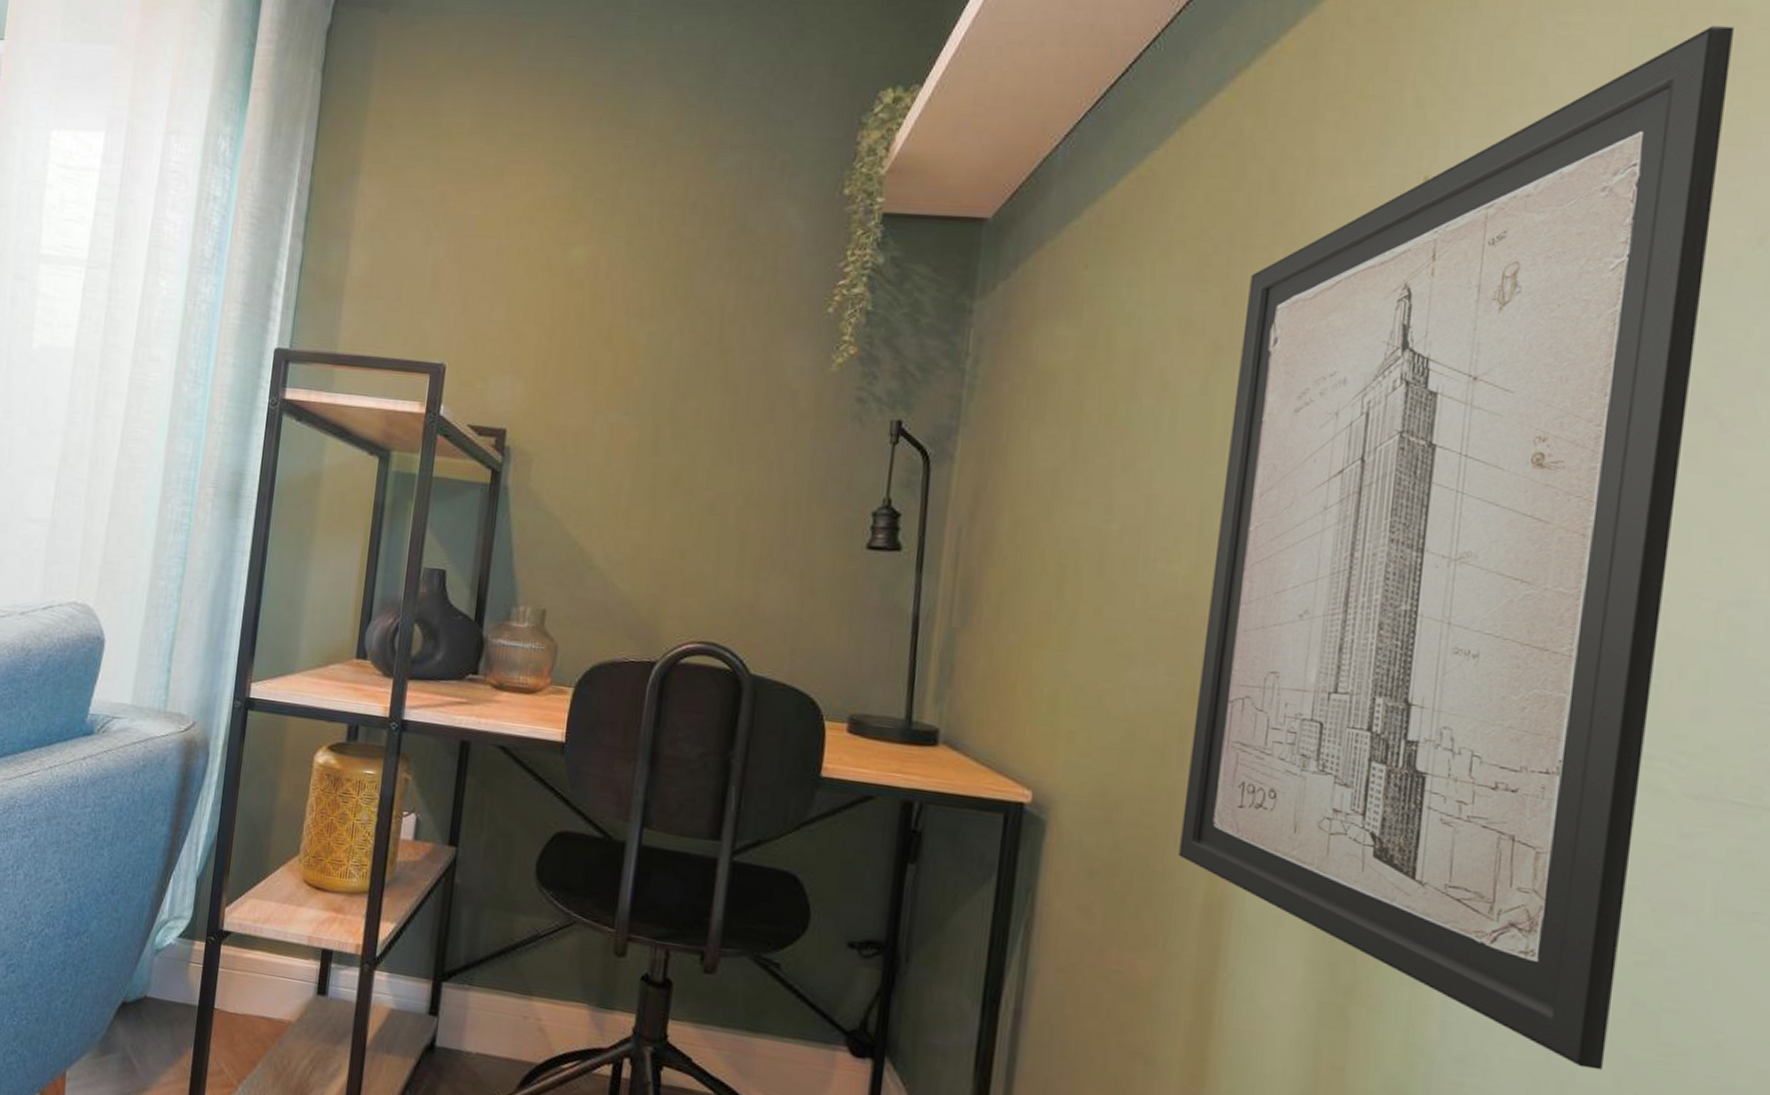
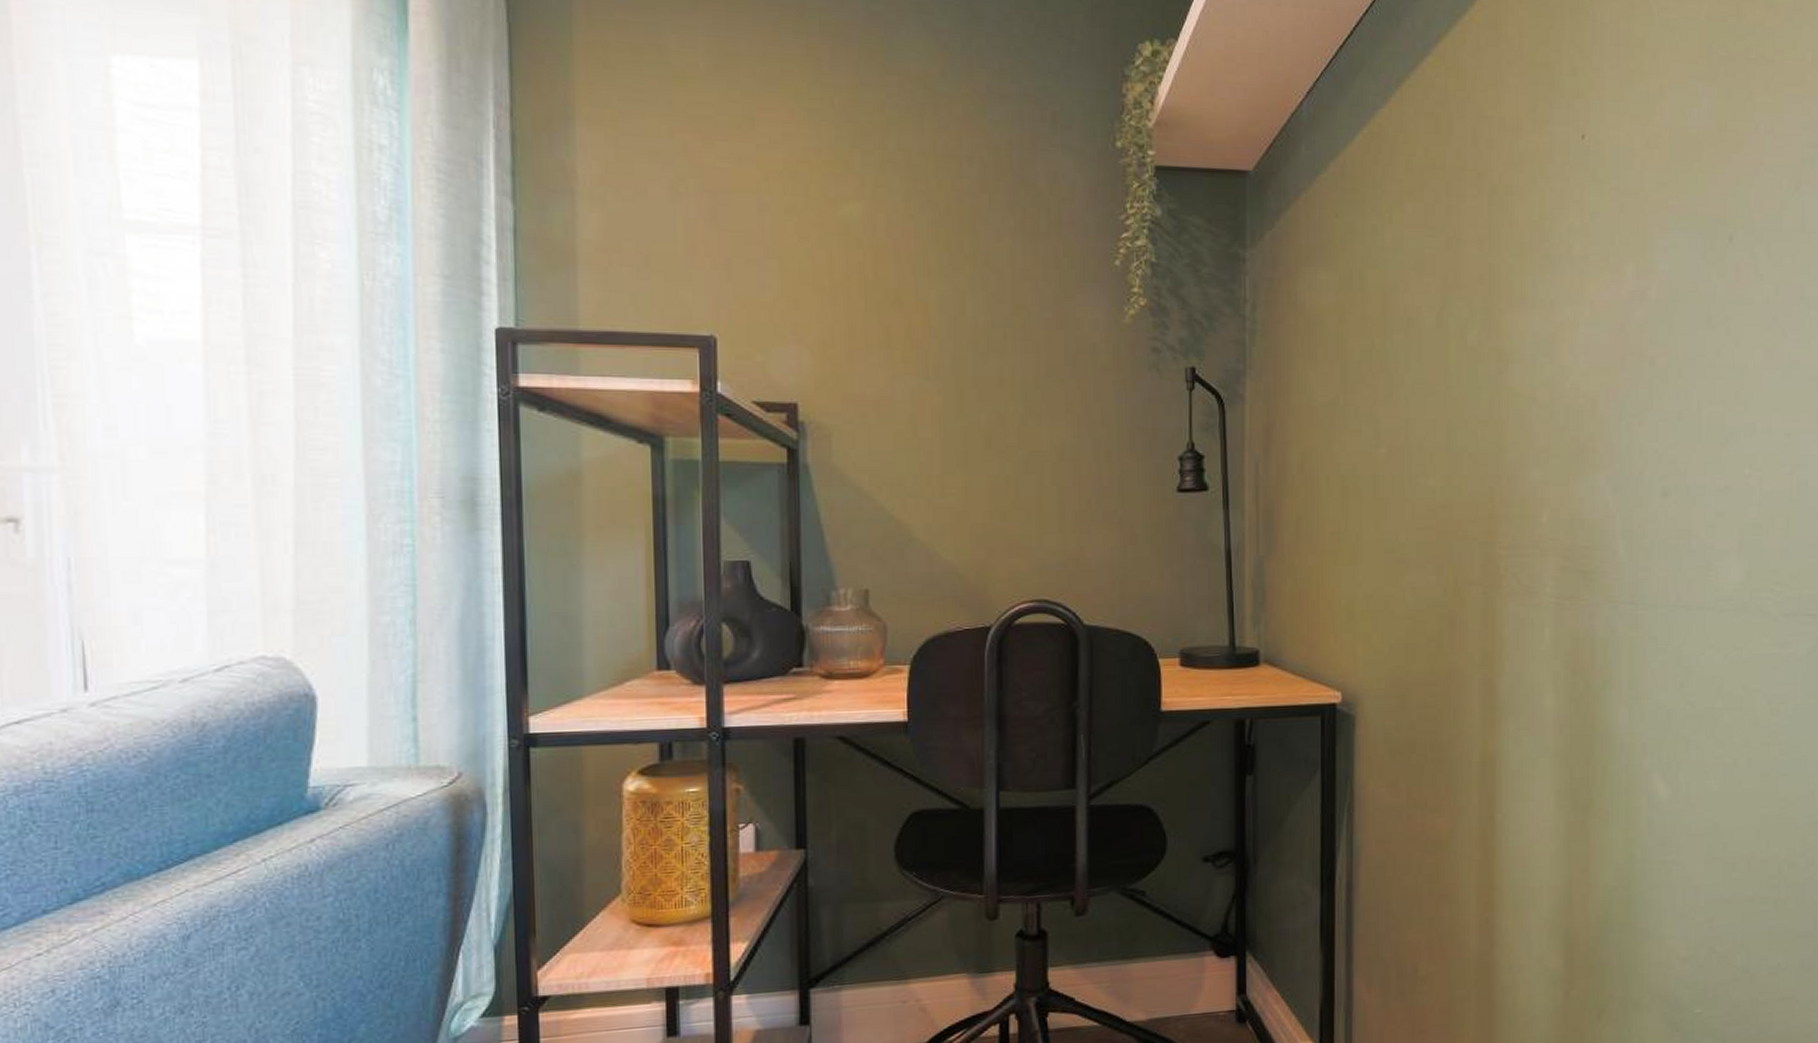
wall art: present [1179,26,1734,1071] -> none [1458,16,1770,830]

